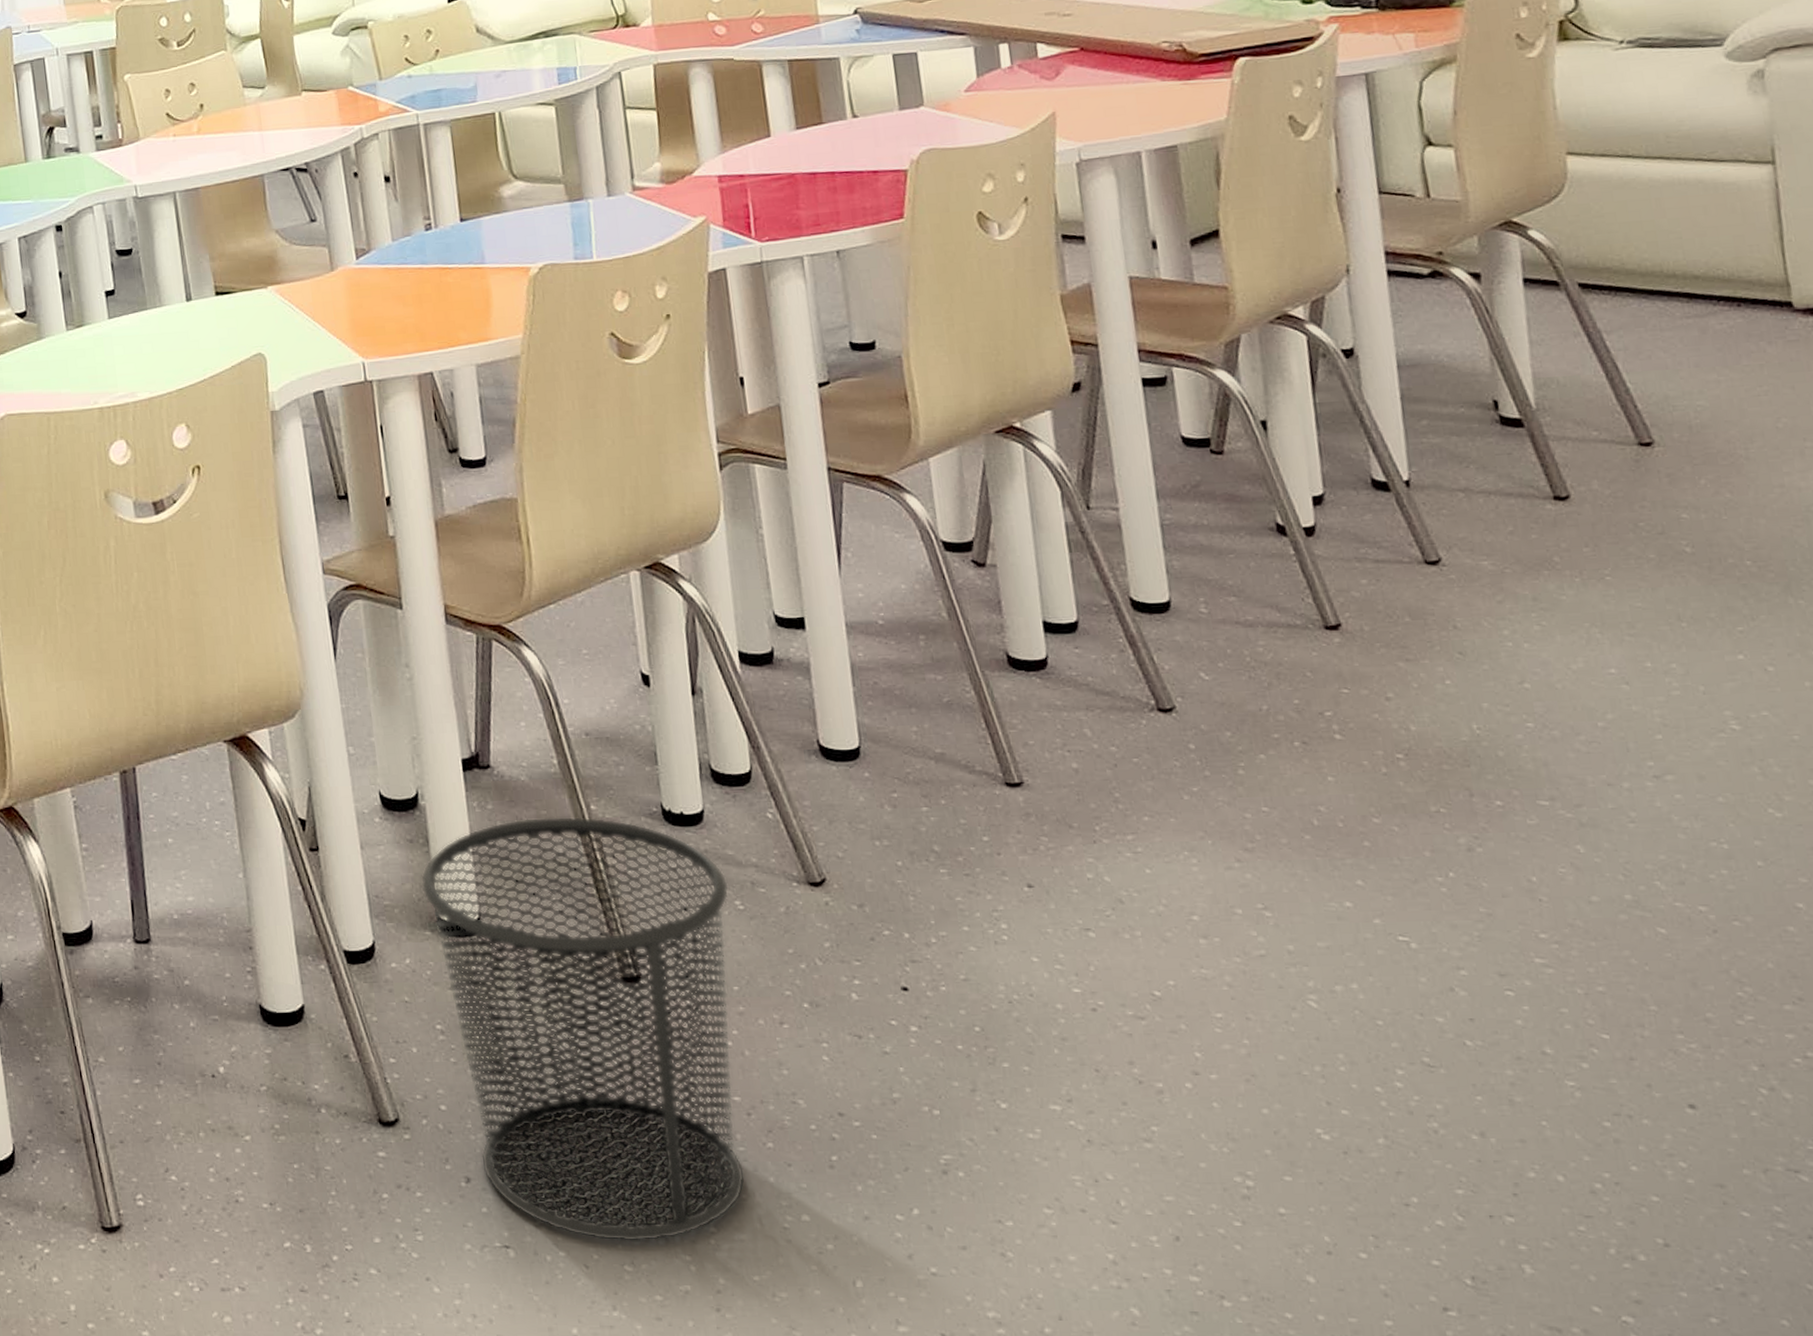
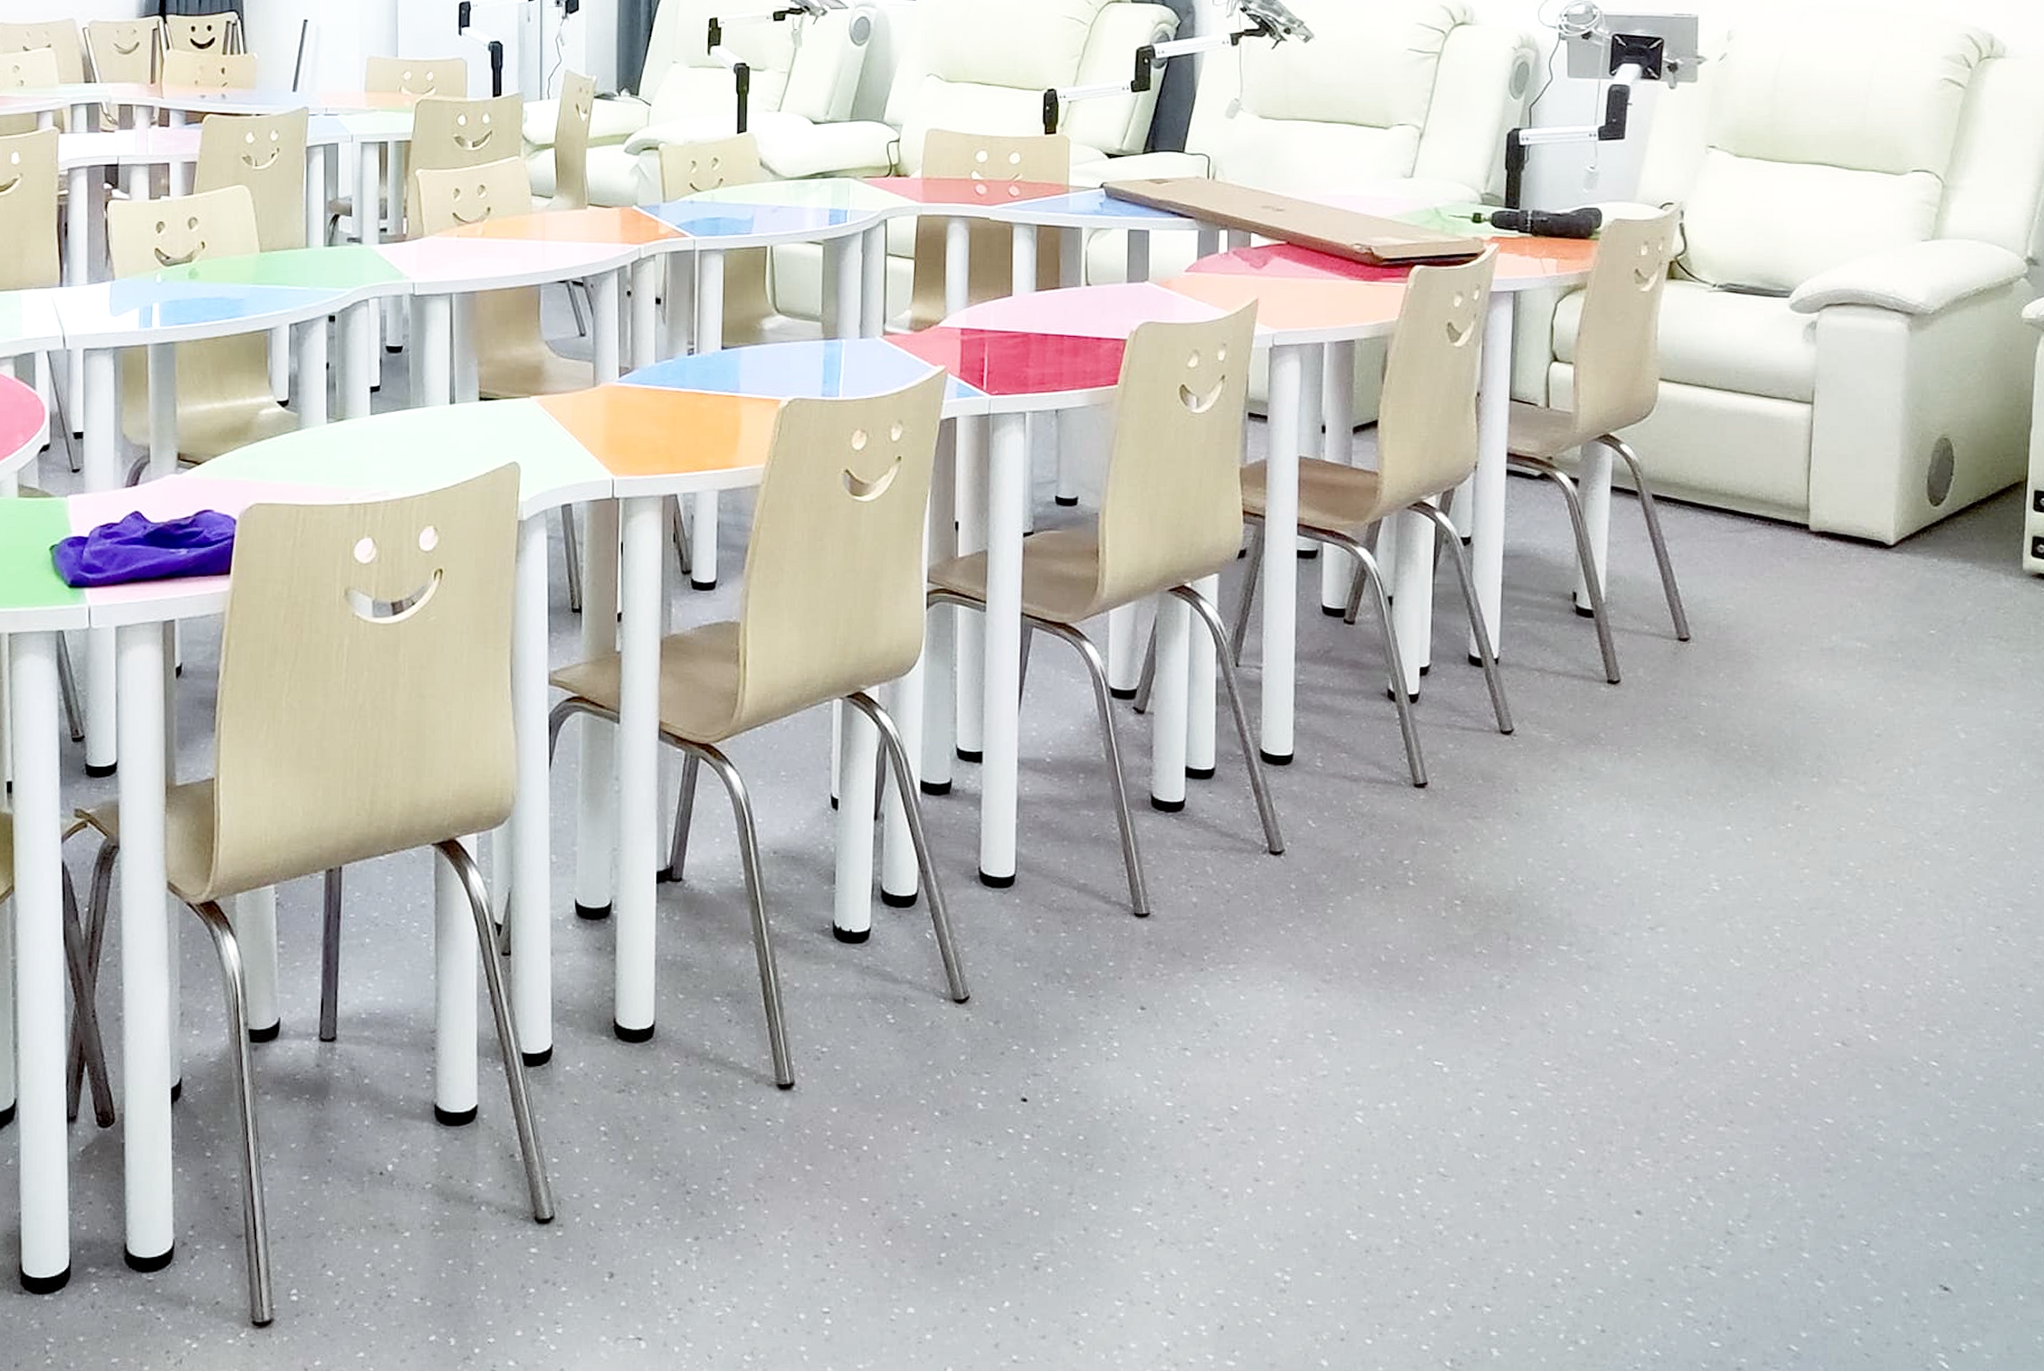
waste bin: present [420,816,745,1241] -> none [603,930,883,1333]

